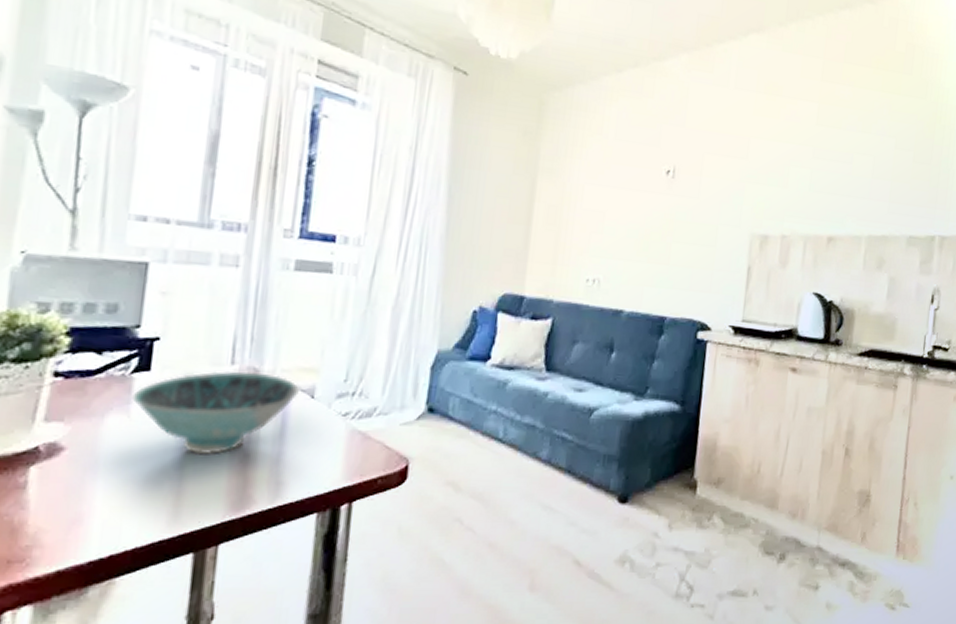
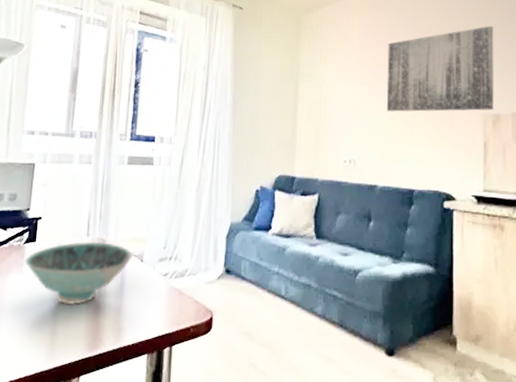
wall art: none [642,130,773,230] -> present [386,25,494,112]

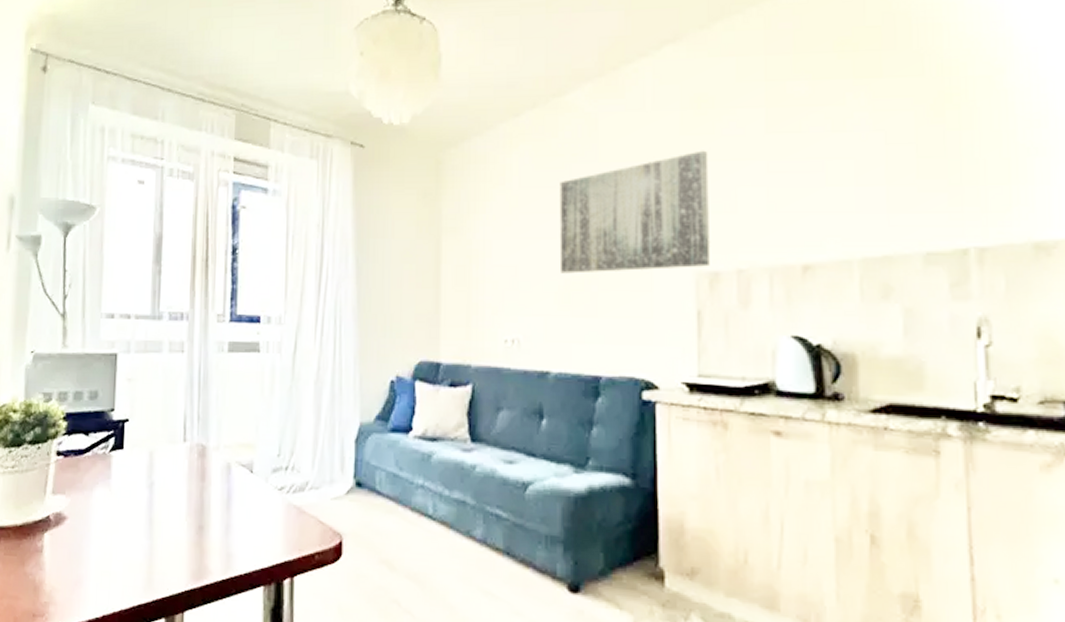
bowl: present [24,241,133,305] -> none [111,448,240,526]

